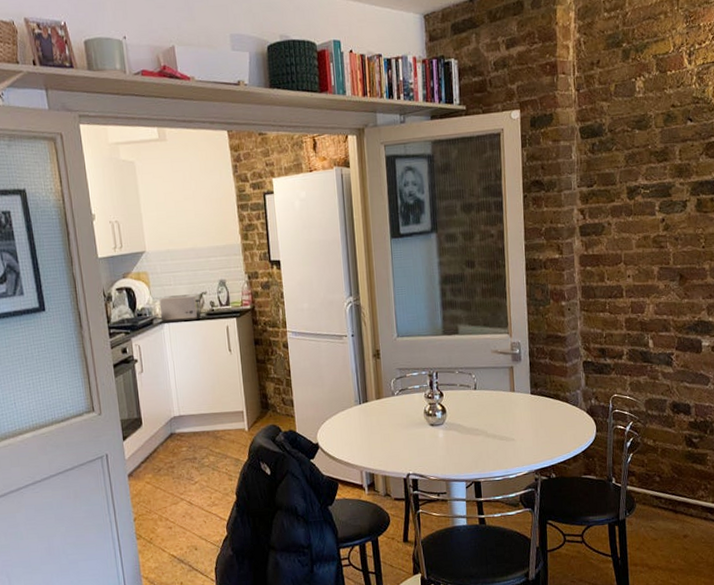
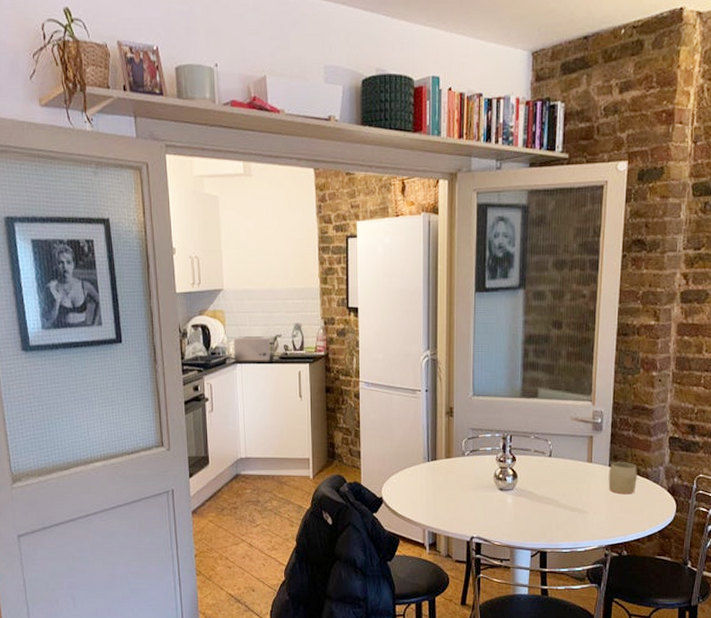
mug: none [531,388,558,420] -> present [608,461,637,495]

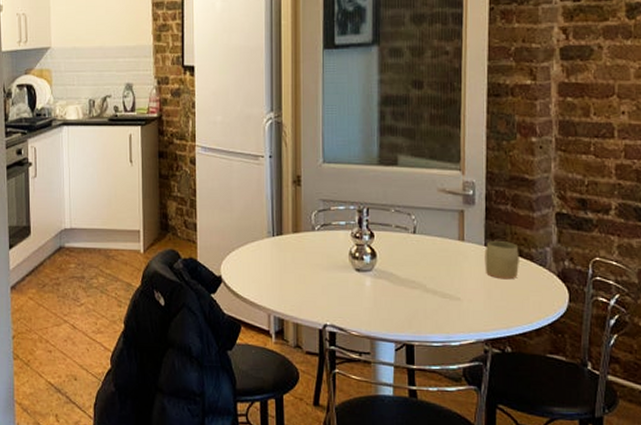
toaster: present [233,335,275,364] -> none [60,95,104,126]

